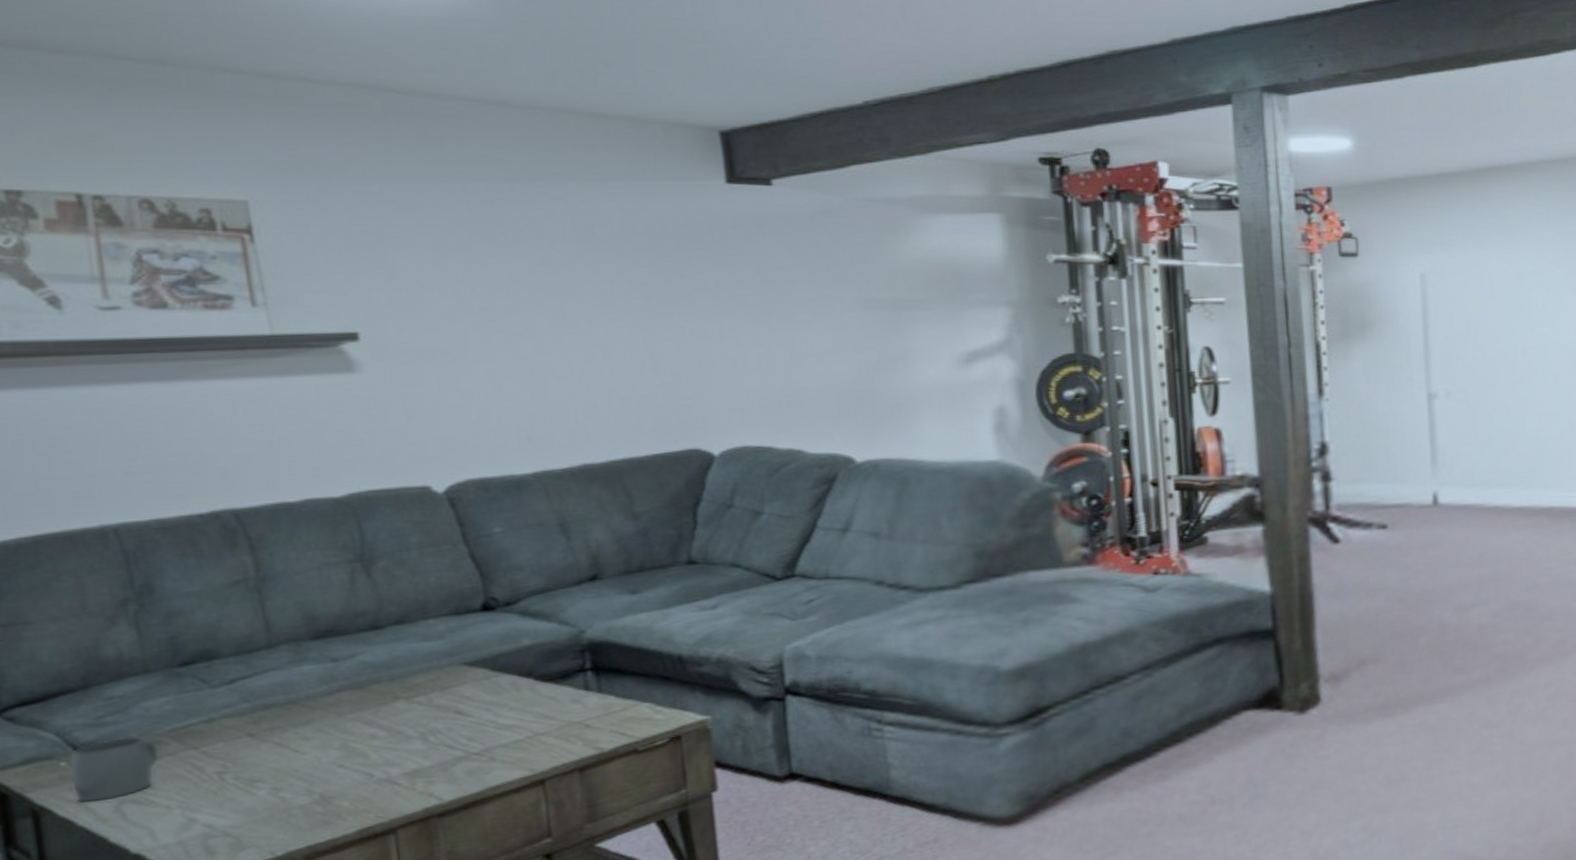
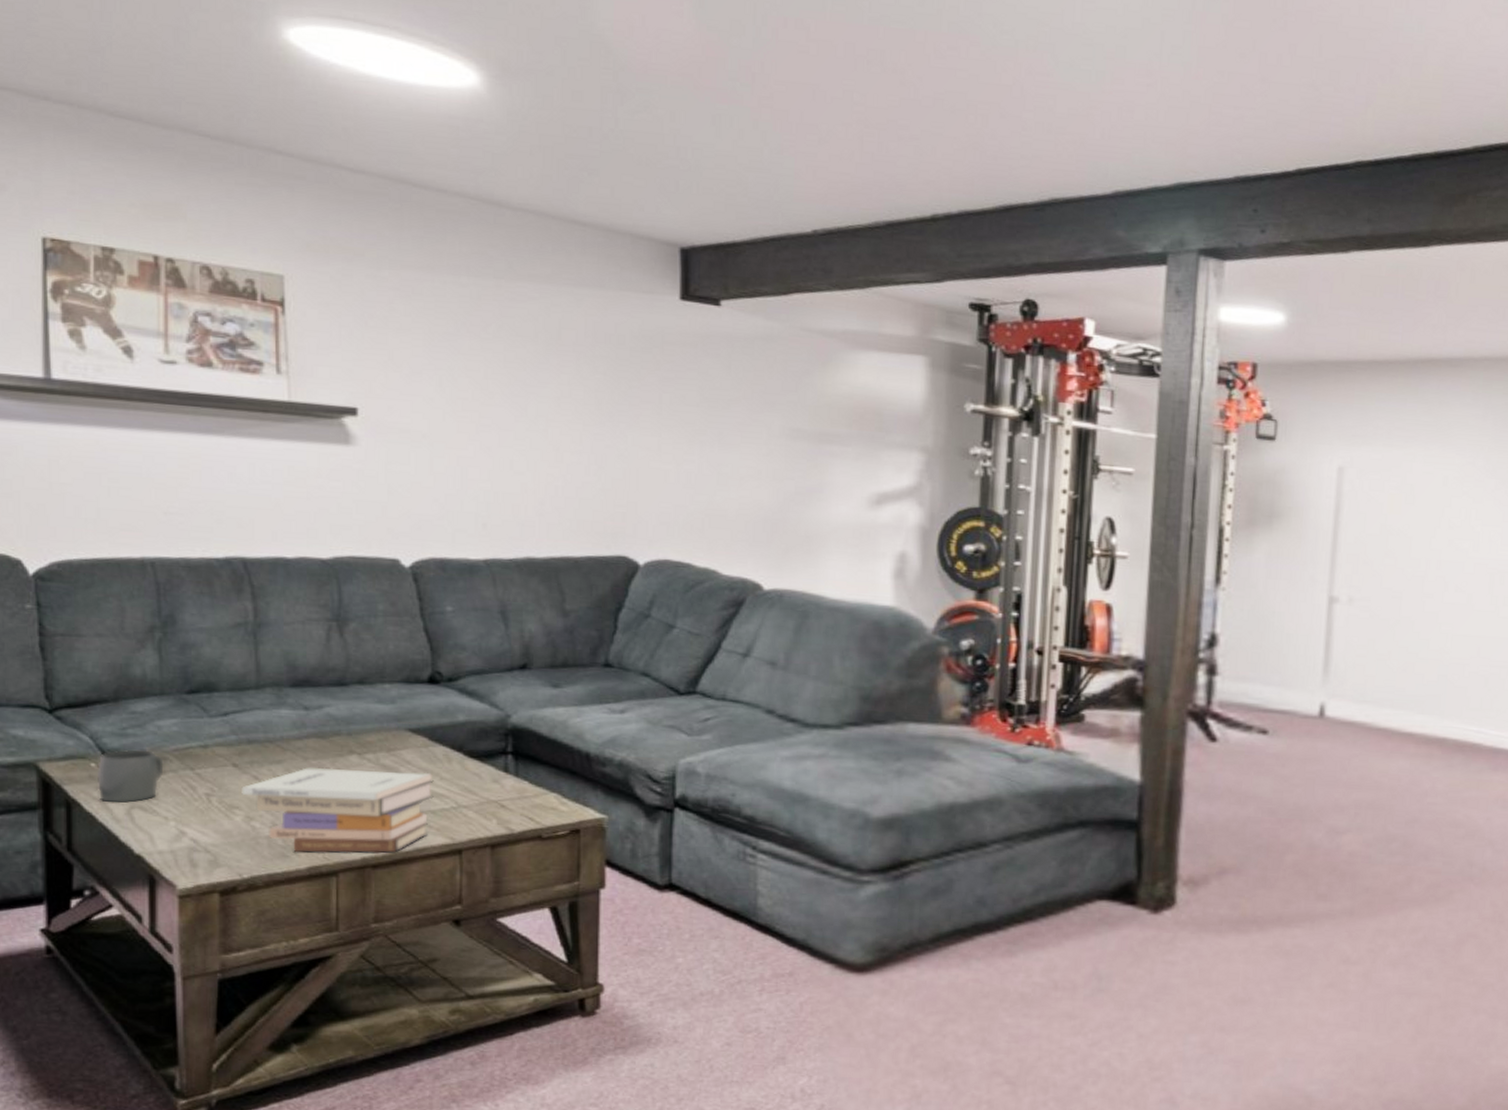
books: none [262,704,504,816] -> present [241,767,434,853]

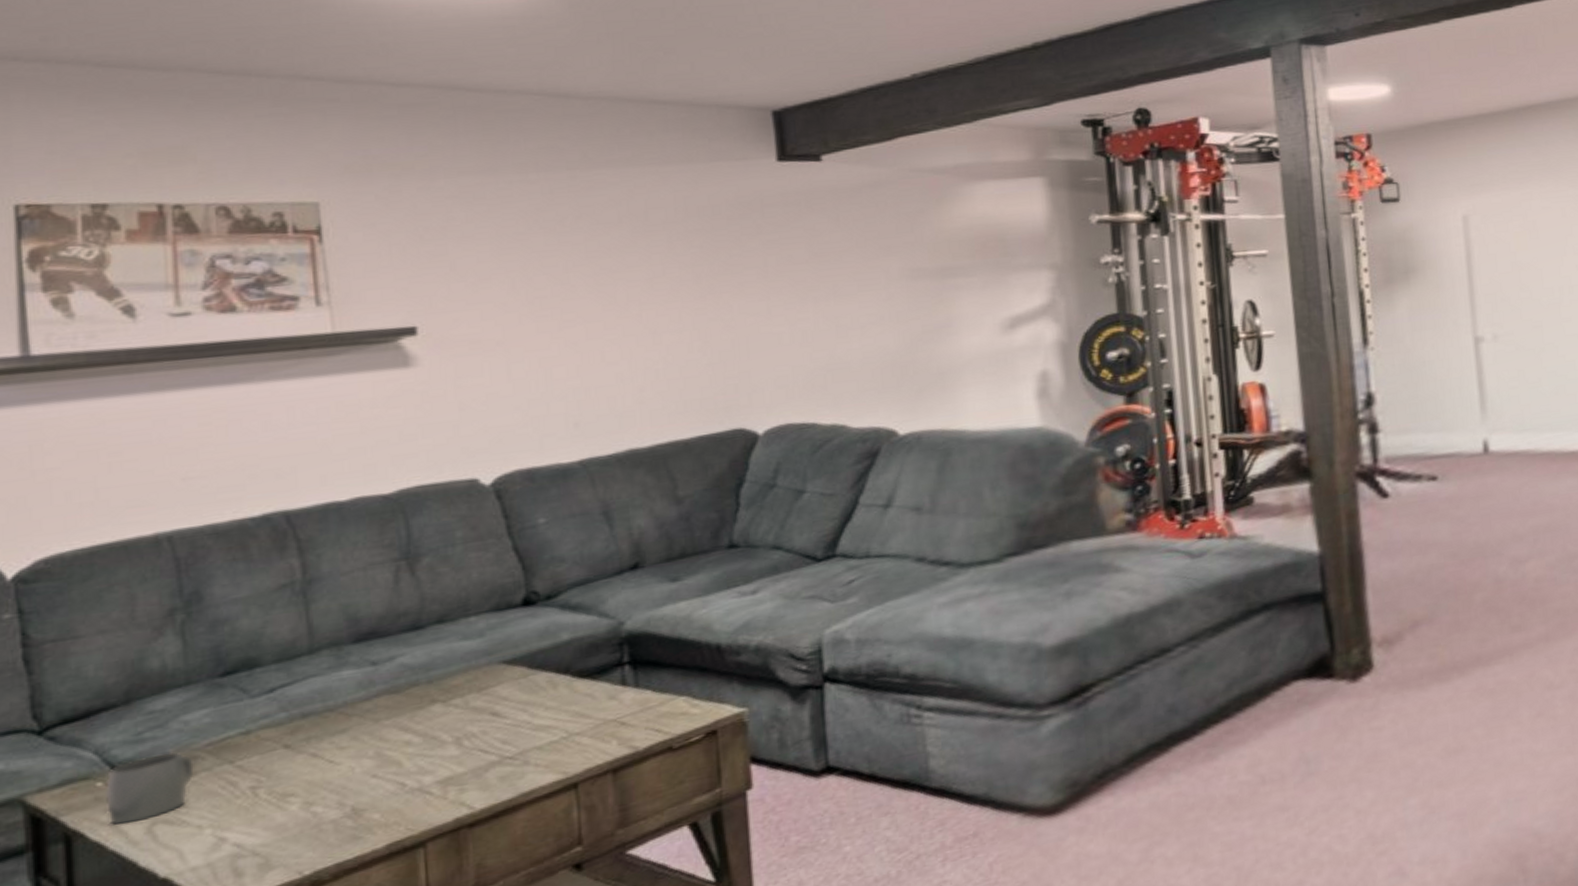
books: present [241,767,434,853] -> none [296,704,539,830]

